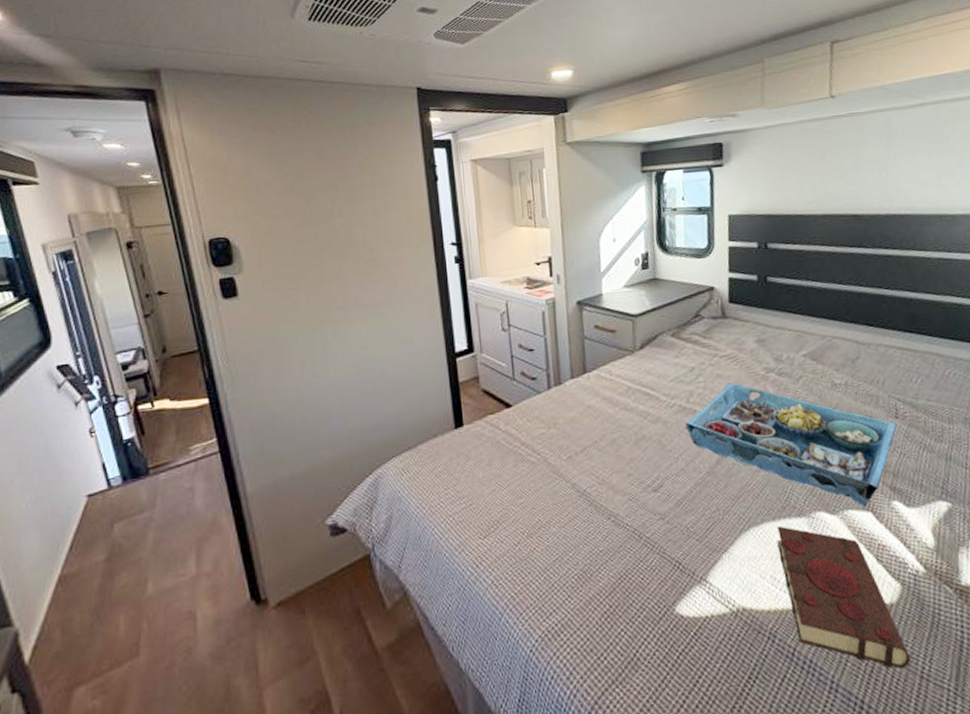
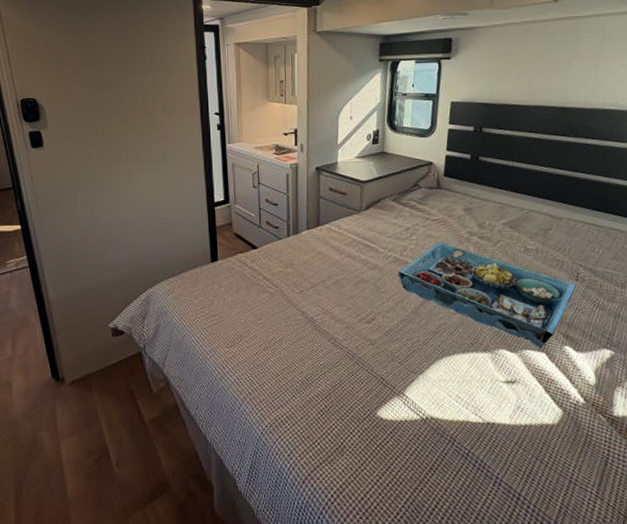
book: present [777,525,911,669] -> none [464,357,563,474]

